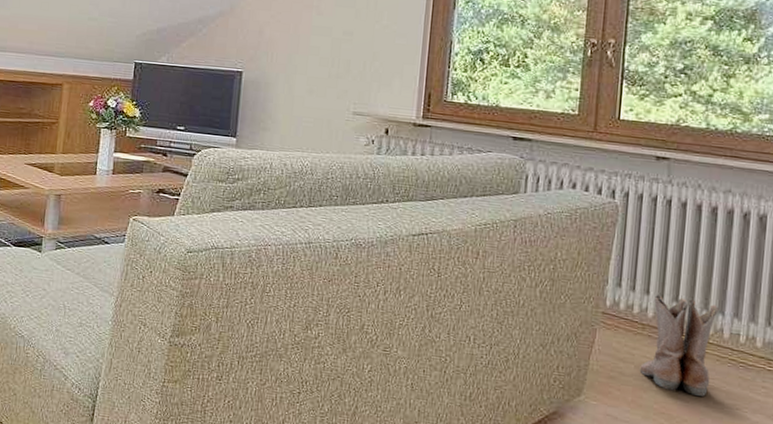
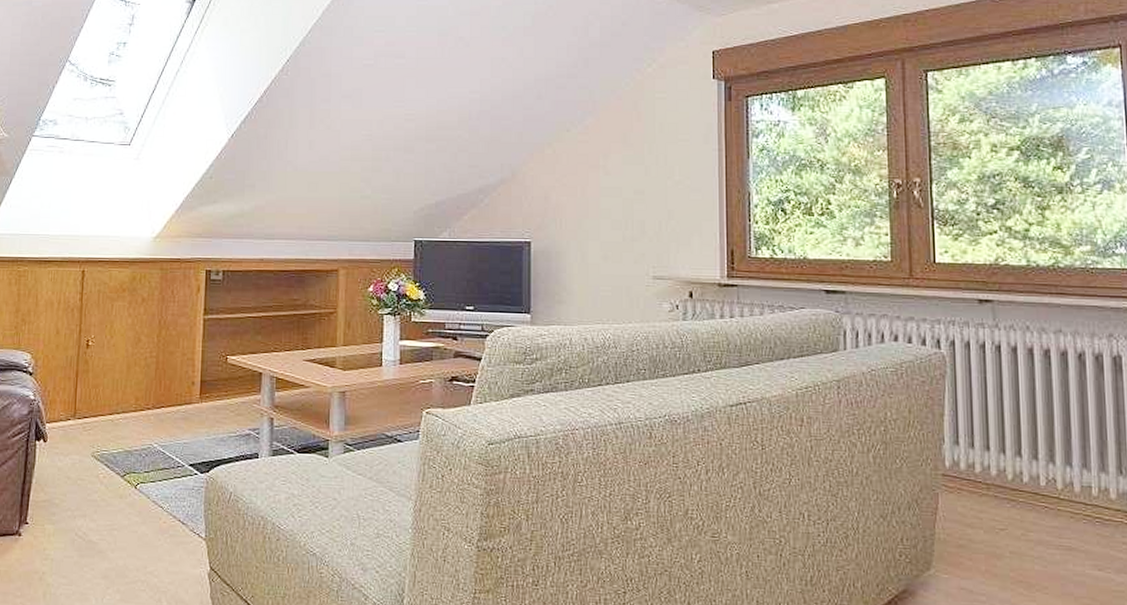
boots: present [639,295,720,396] -> none [989,451,1067,559]

